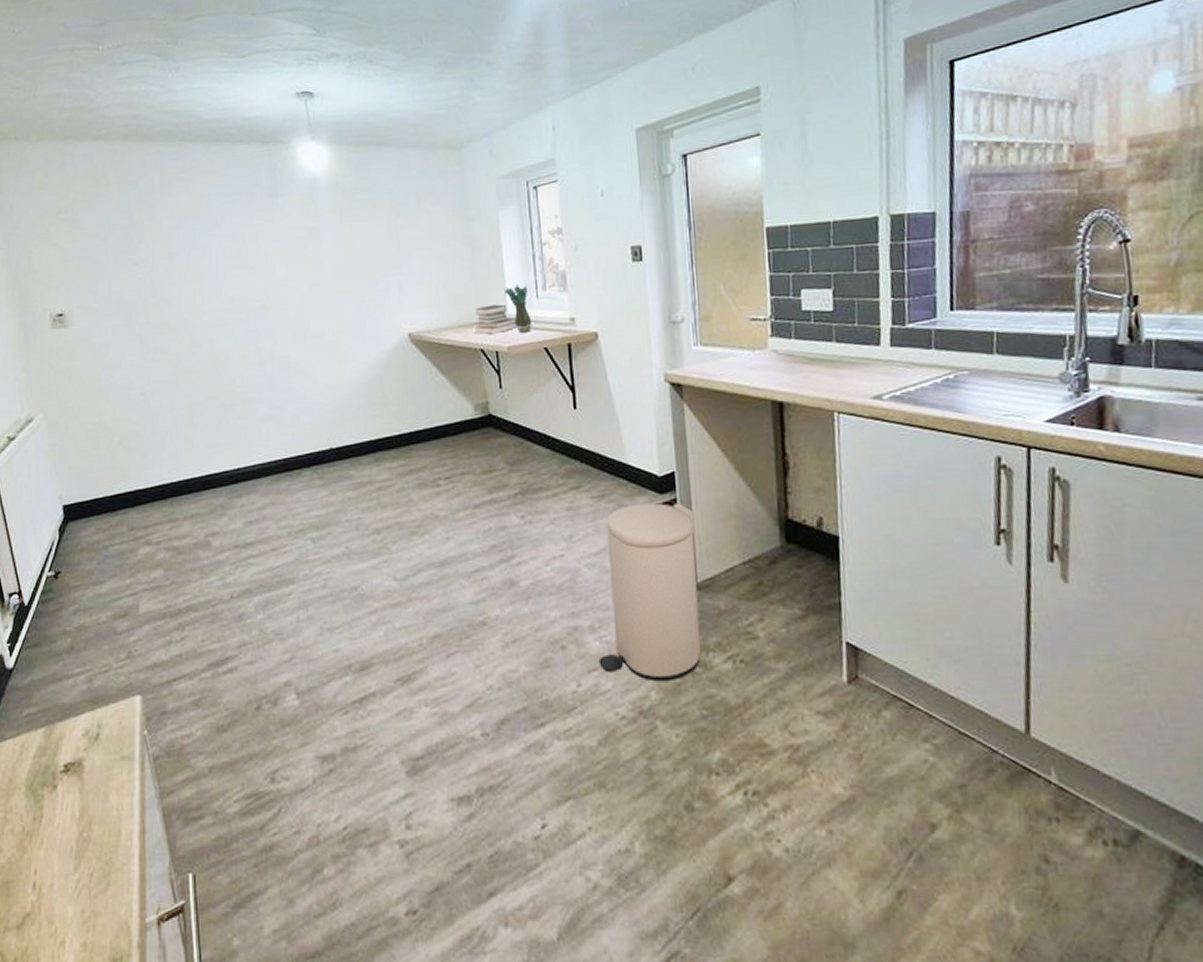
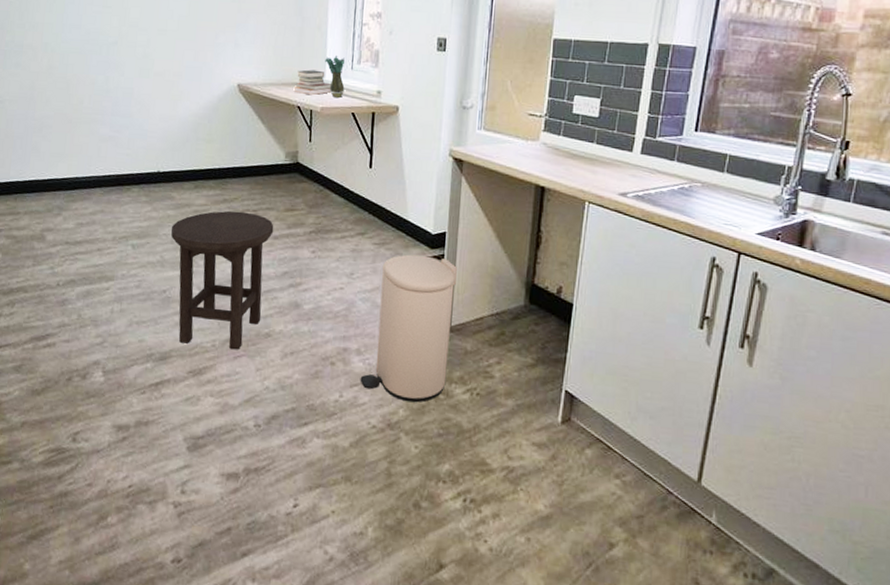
stool: none [353,481,473,647] -> present [170,211,274,350]

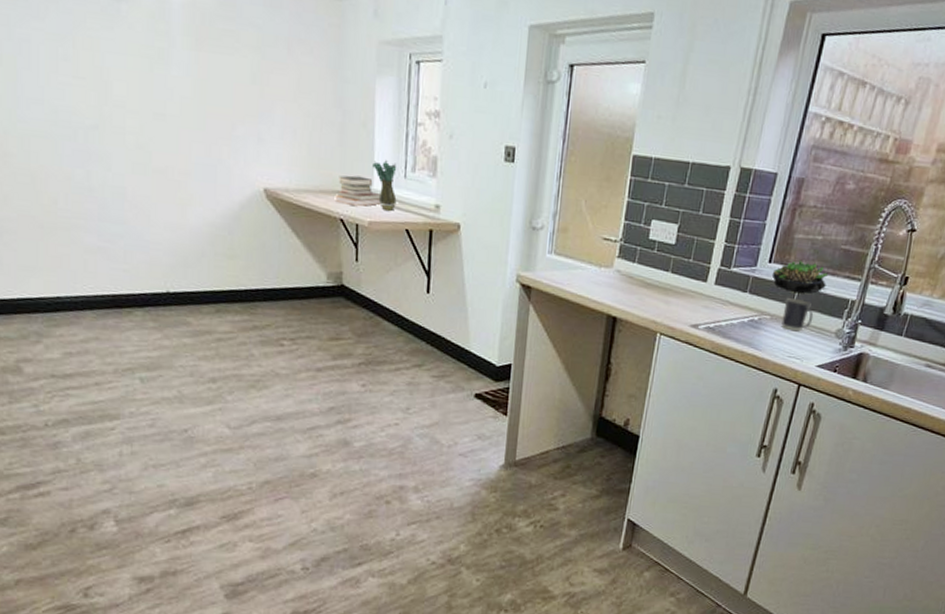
stool: present [170,211,274,350] -> none [188,339,316,492]
pedal bin: present [360,254,457,402] -> none [418,387,523,537]
succulent plant: none [699,128,759,161] -> present [772,261,828,294]
mug: none [714,164,748,199] -> present [781,297,814,332]

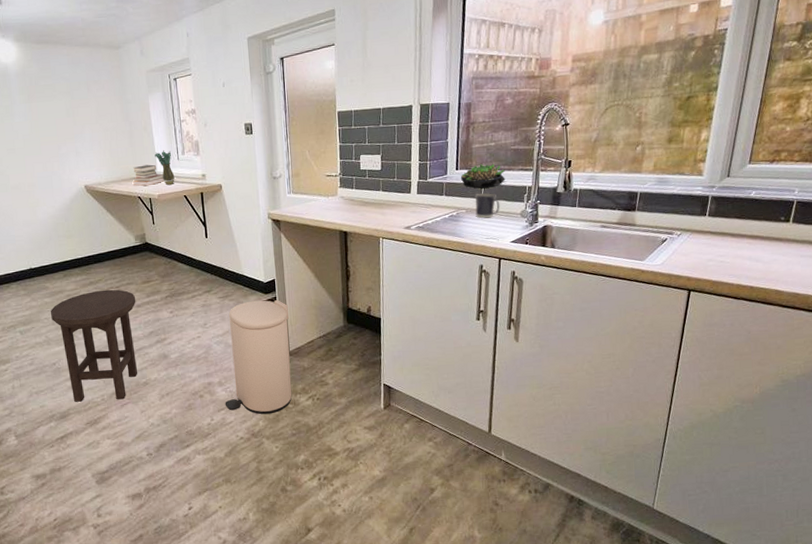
stool: none [188,339,316,492] -> present [50,289,138,402]
pedal bin: none [418,387,523,537] -> present [225,300,292,415]

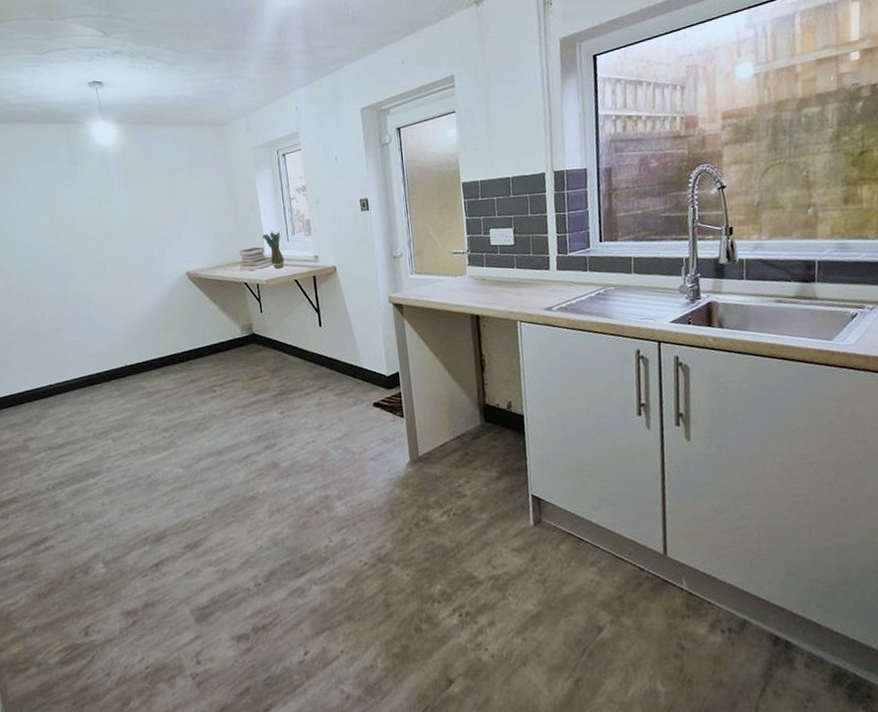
stool: present [50,289,138,402] -> none [146,387,244,521]
pedal bin: present [225,300,292,415] -> none [345,396,424,534]
succulent plant: present [460,163,505,189] -> none [605,233,658,262]
mug: present [475,192,500,218] -> none [624,266,655,296]

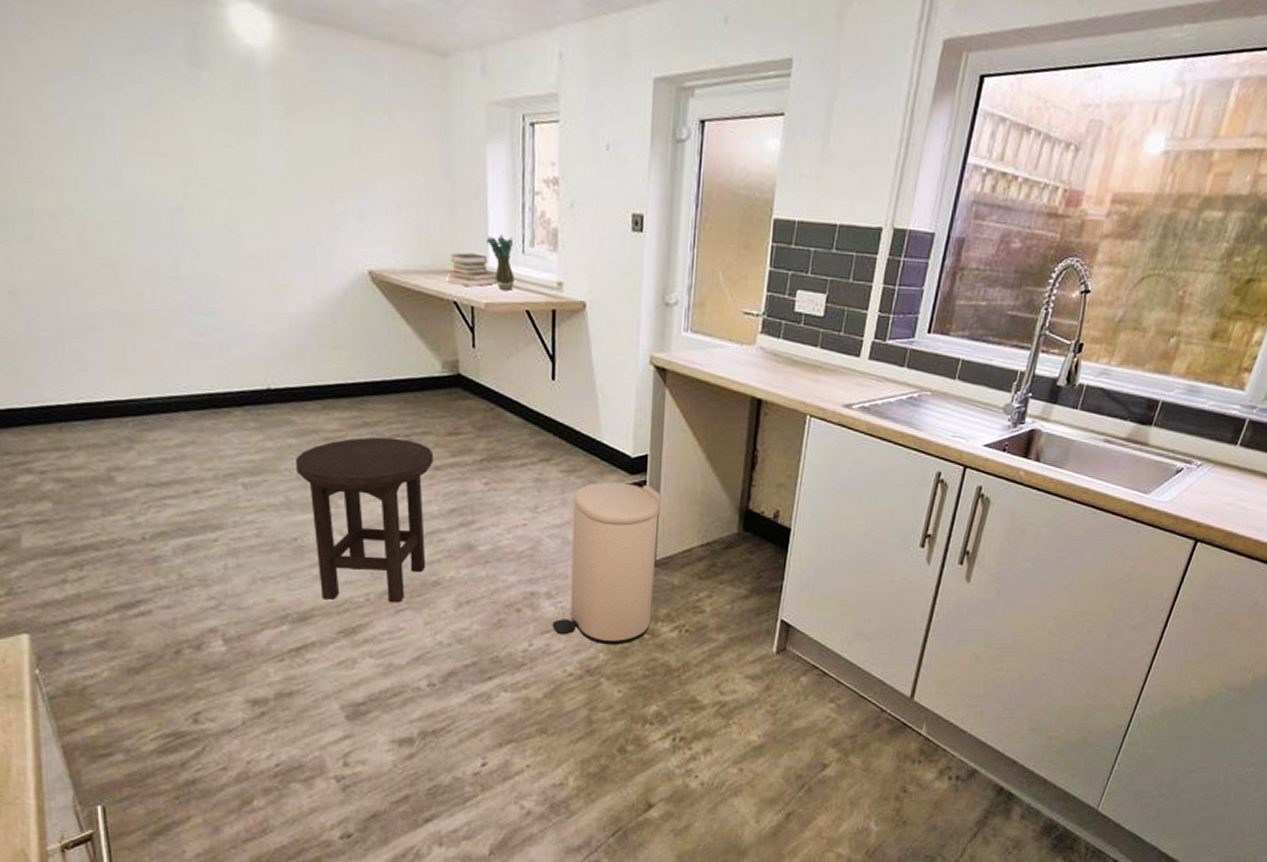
stool: none [146,387,244,521] -> present [295,437,434,603]
pedal bin: none [345,396,424,534] -> present [552,482,661,645]

